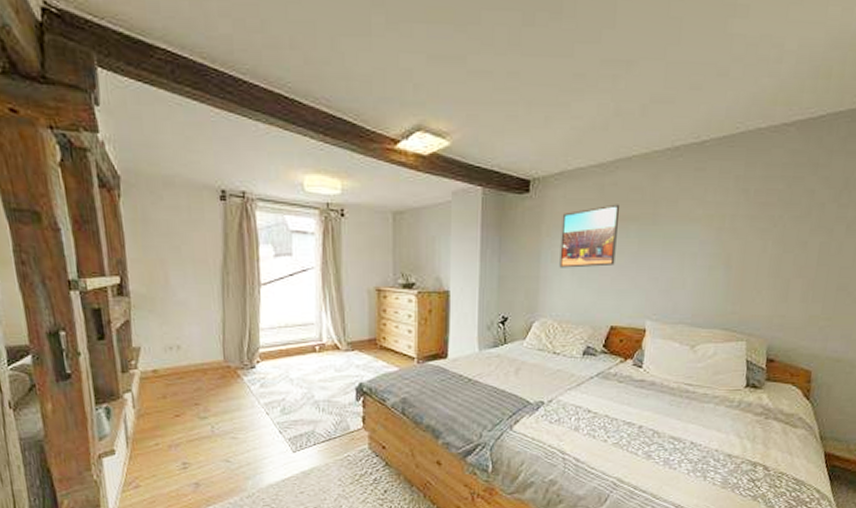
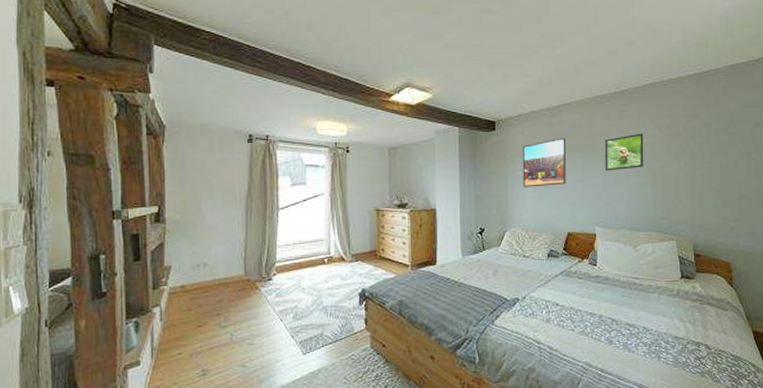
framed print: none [666,201,723,250] -> present [604,133,644,171]

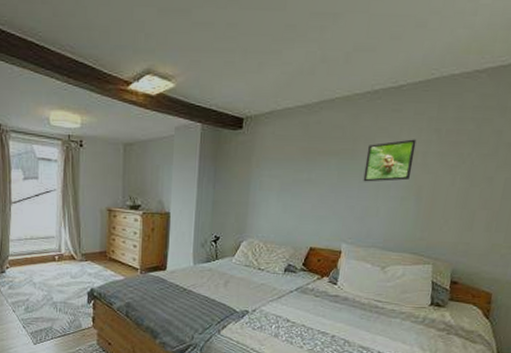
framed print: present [522,137,566,188] -> none [266,140,322,196]

